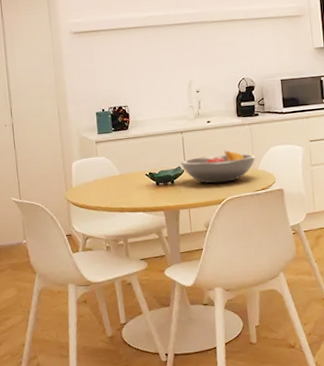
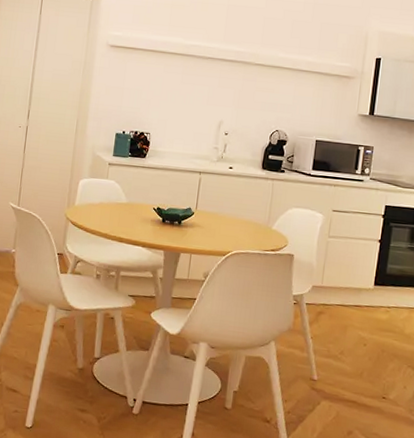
fruit bowl: present [181,150,256,184] -> none [192,201,273,235]

